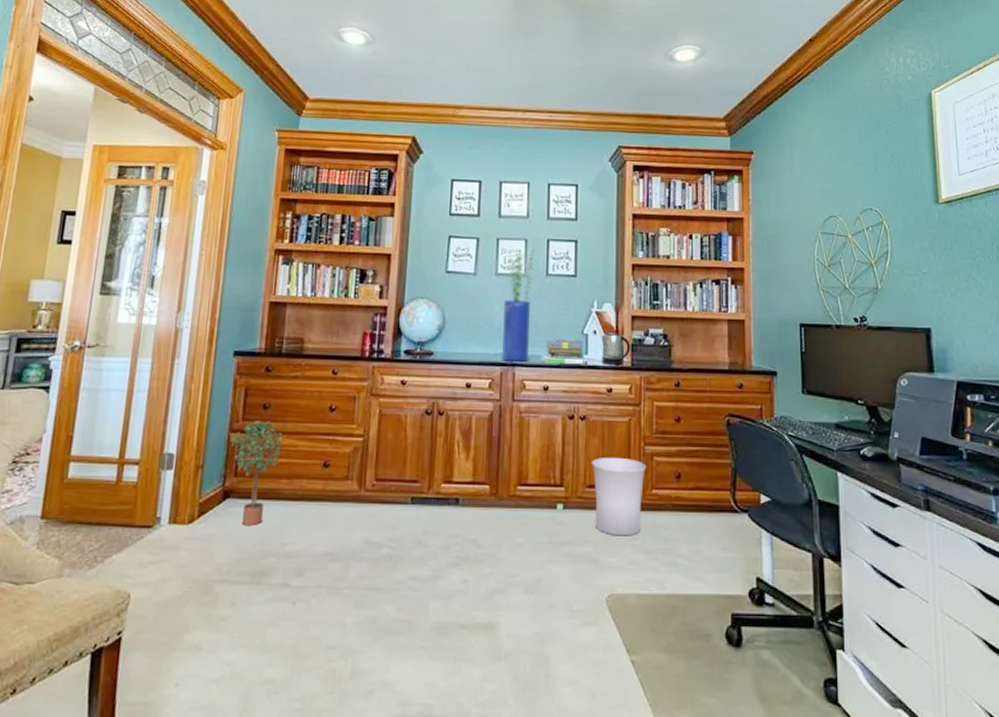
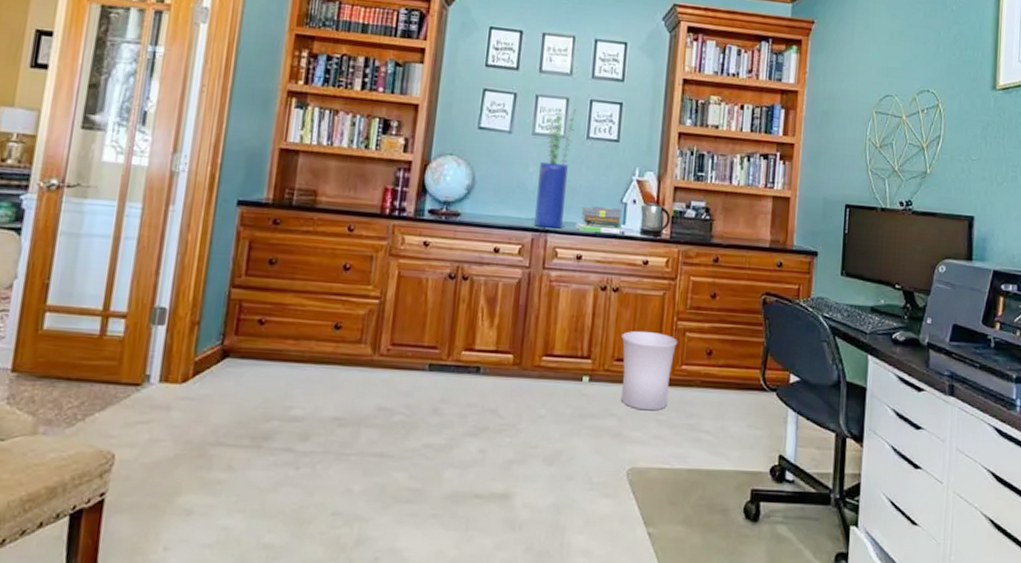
potted tree: present [230,421,284,527] -> none [231,276,291,388]

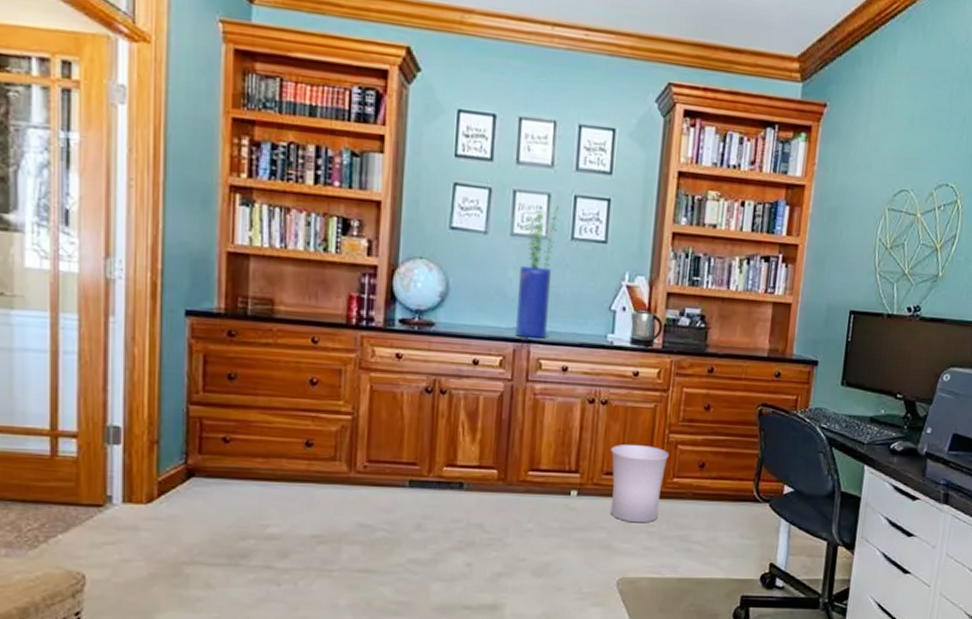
books: present [575,205,623,235] -> none [560,313,611,345]

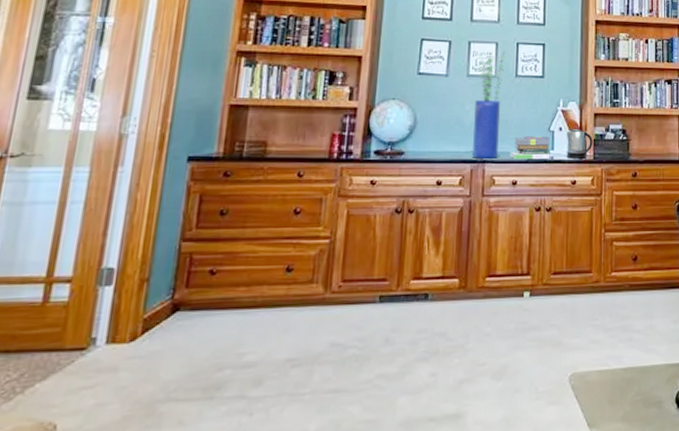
books: none [560,313,611,345] -> present [509,135,551,160]
waste bin: present [611,444,670,523] -> none [557,244,607,318]

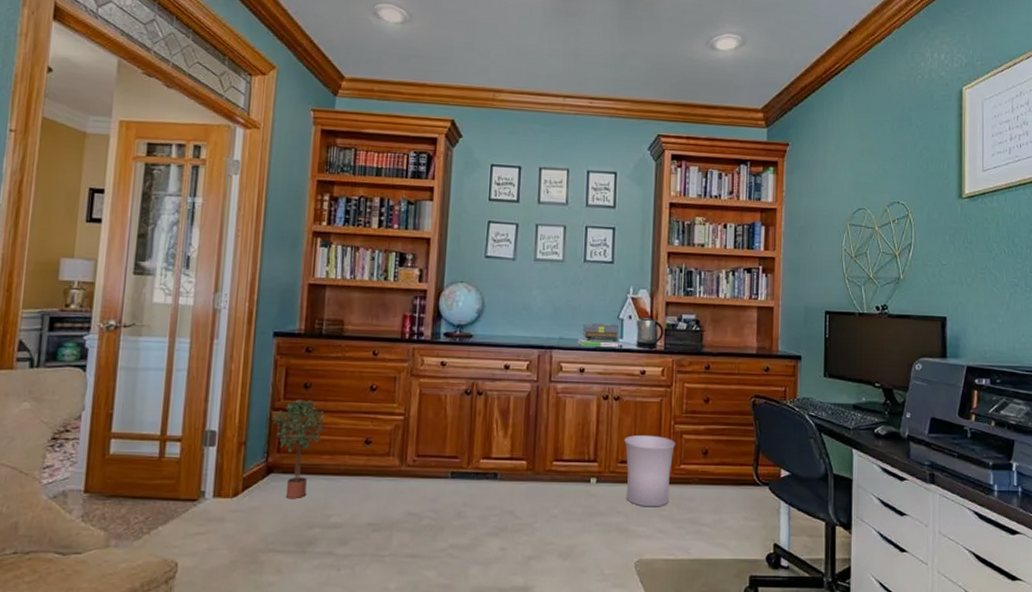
potted tree: none [182,228,243,339] -> present [272,399,326,500]
vase: present [472,52,506,160] -> none [540,236,574,346]
waste bin: none [557,244,607,318] -> present [624,434,676,507]

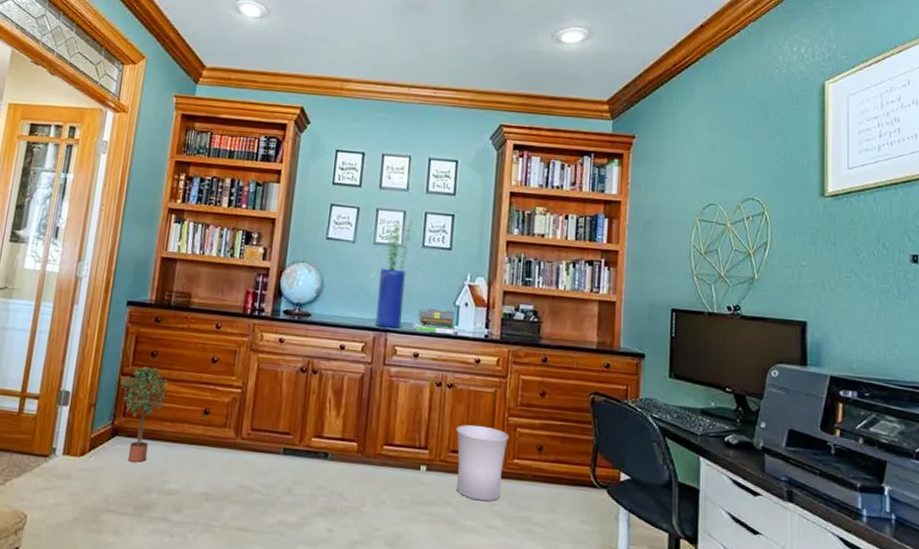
vase: none [540,236,574,346] -> present [376,221,413,329]
kettle: present [636,318,664,349] -> none [471,306,501,338]

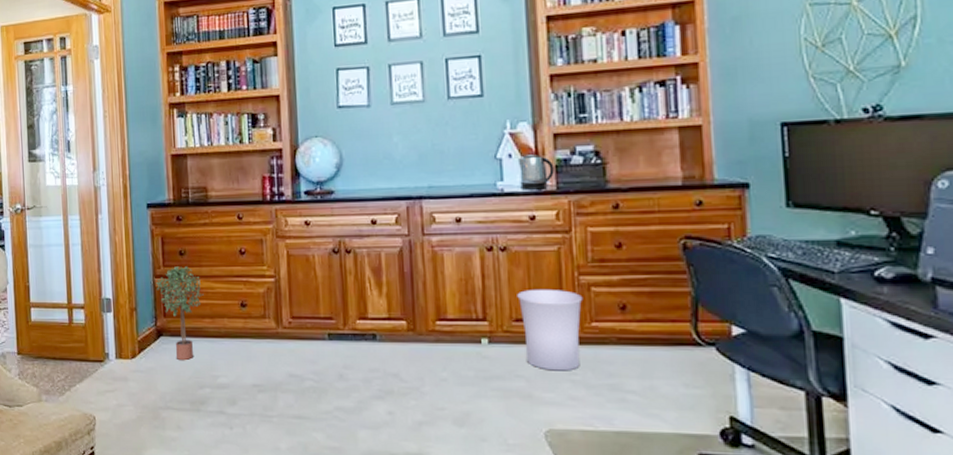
vase: present [376,221,413,329] -> none [403,71,436,196]
books: present [412,307,456,335] -> none [449,164,500,194]
kettle: none [471,306,501,338] -> present [517,154,554,190]

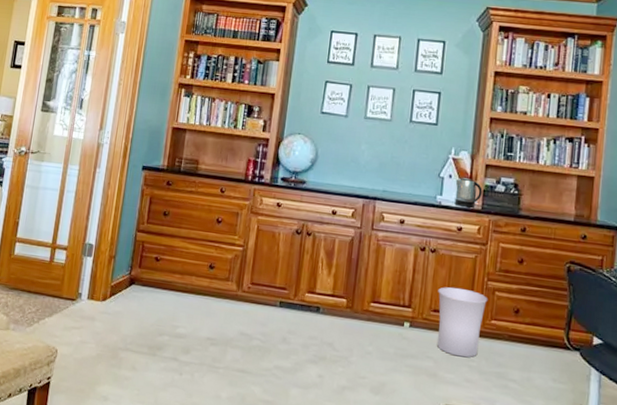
potted tree: present [155,266,204,361] -> none [137,224,178,309]

